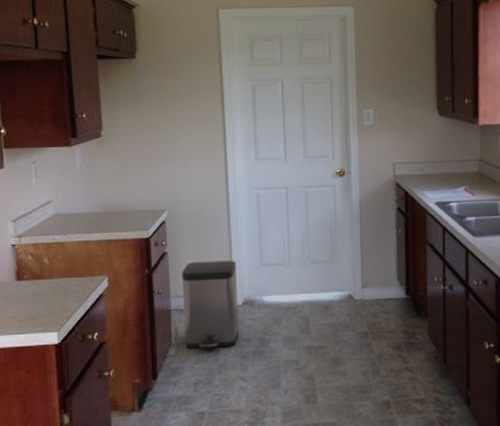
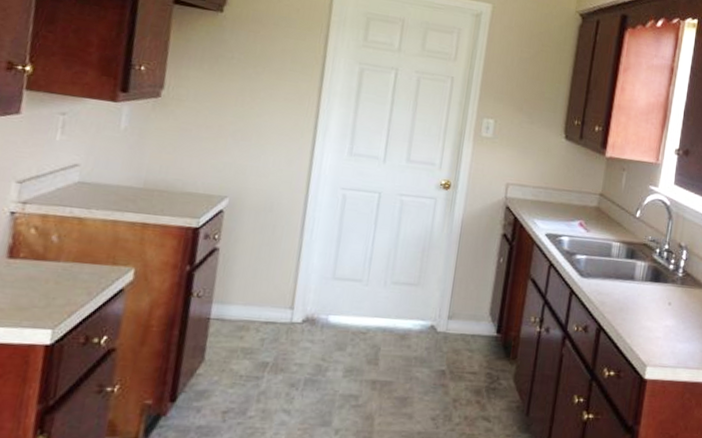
pedal bin: present [181,260,239,350] -> none [221,263,304,372]

